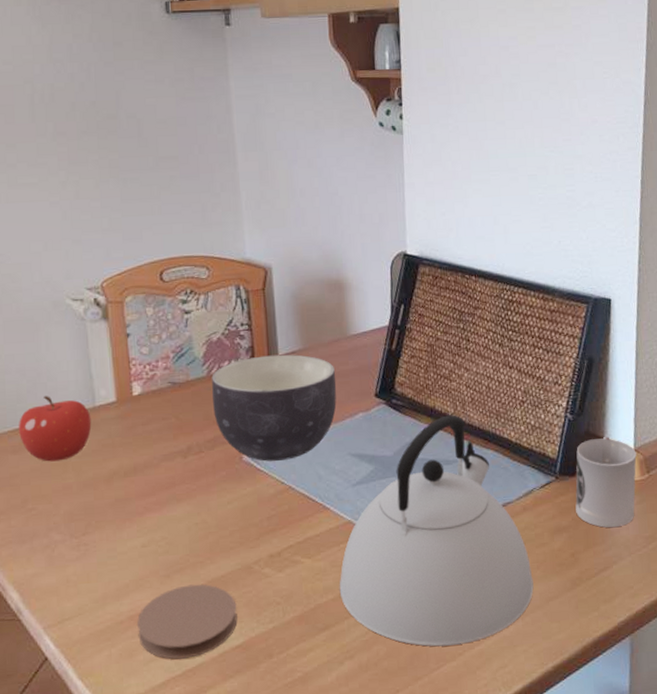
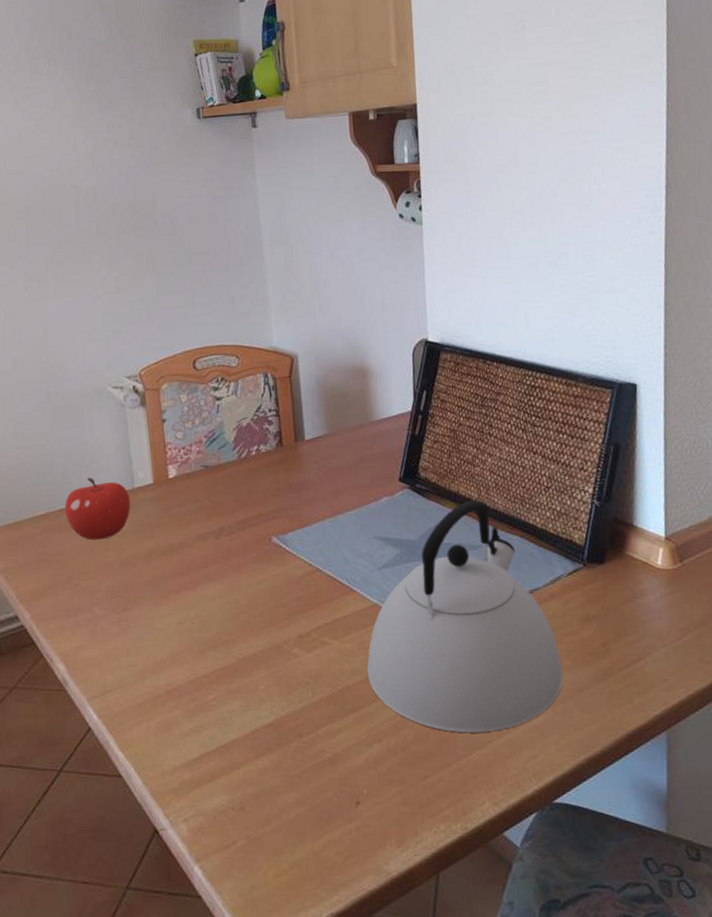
coaster: present [136,584,238,660] -> none [173,661,269,735]
bowl: present [212,354,337,462] -> none [242,439,362,543]
cup: present [575,437,637,528] -> none [604,524,668,618]

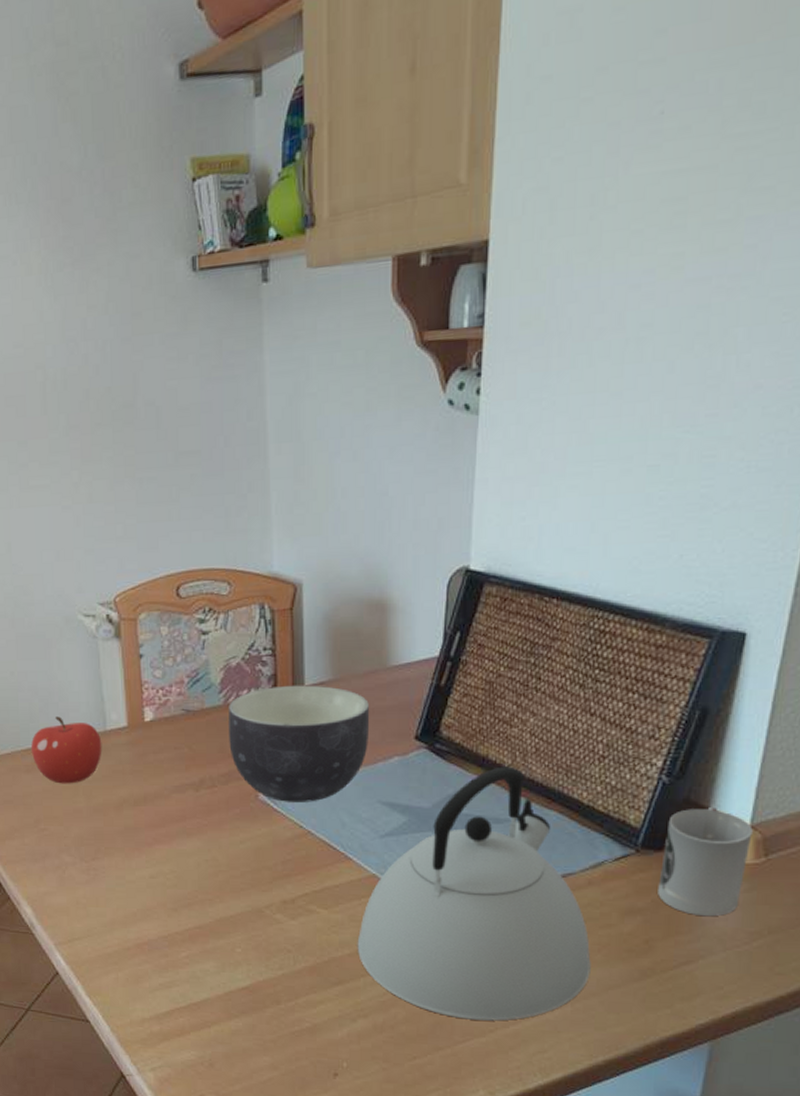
bowl: none [242,439,362,543] -> present [229,685,370,802]
cup: none [604,524,668,618] -> present [658,808,753,917]

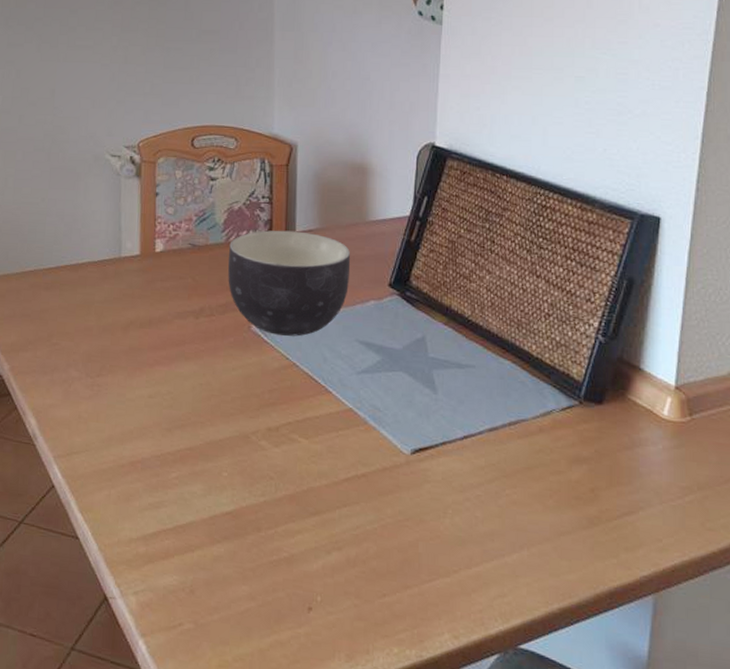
fruit: present [30,716,102,784] -> none [52,241,116,304]
kettle: present [357,766,591,1021] -> none [333,316,544,562]
cup: present [658,808,753,917] -> none [600,367,678,470]

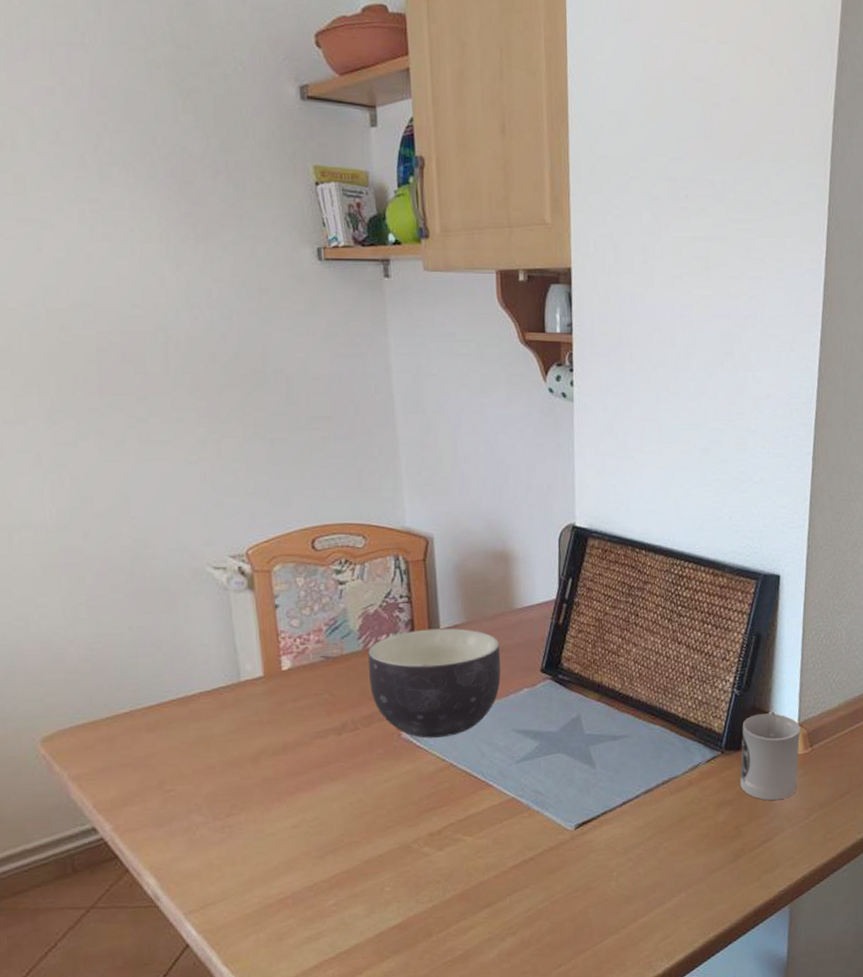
cup: none [600,367,678,470] -> present [740,712,801,801]

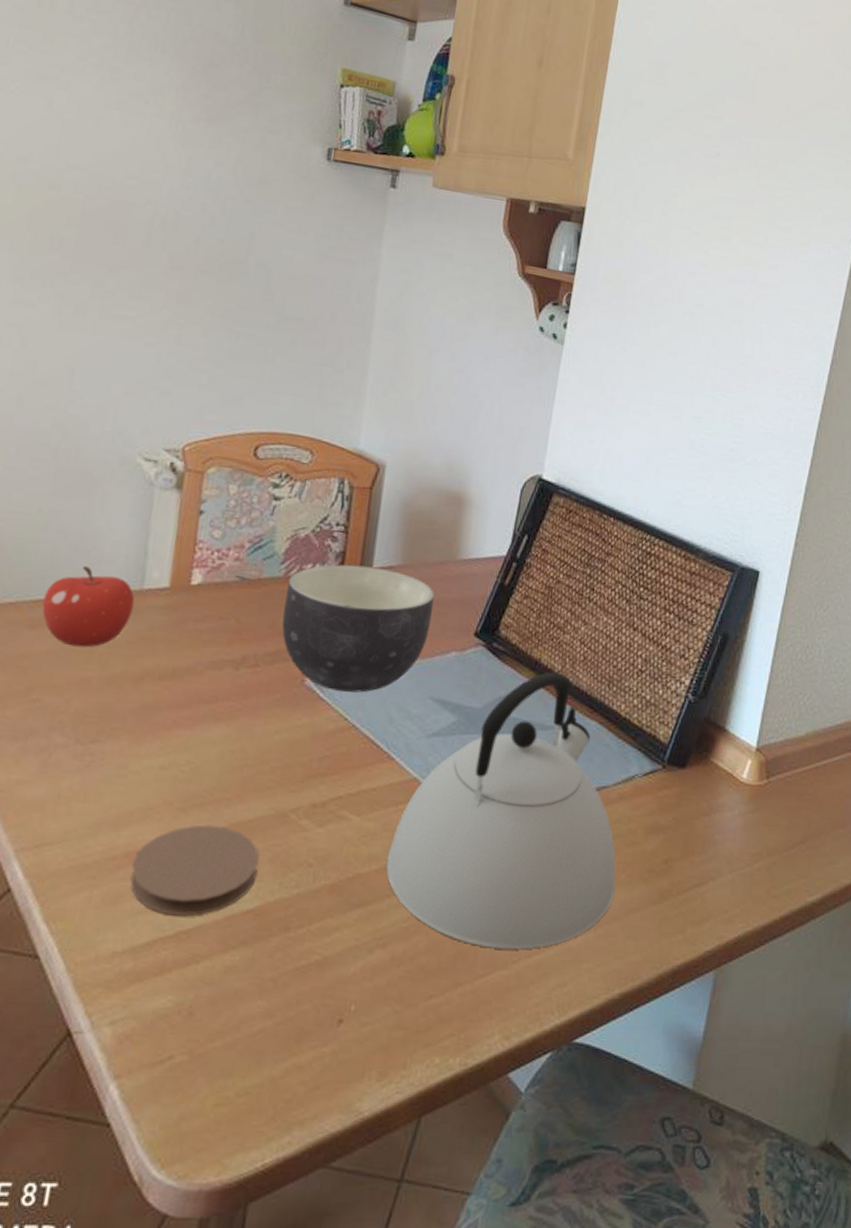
fruit: none [153,670,236,741] -> present [42,566,135,648]
coaster: none [286,864,395,942] -> present [130,824,260,917]
kettle: none [501,690,697,921] -> present [386,671,616,950]
cup: present [740,712,801,801] -> none [678,728,758,837]

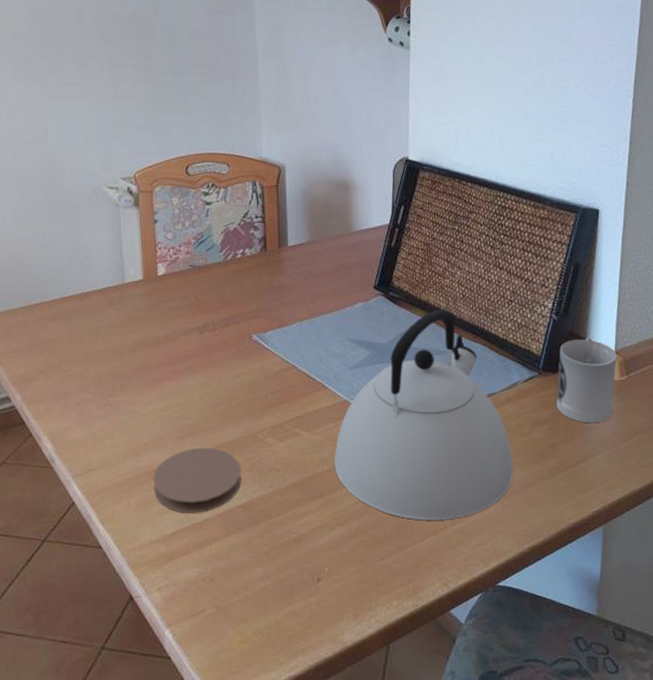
fruit: present [42,566,135,648] -> none [57,272,121,330]
bowl: present [282,564,435,693] -> none [228,246,339,341]
cup: none [678,728,758,837] -> present [556,338,617,424]

